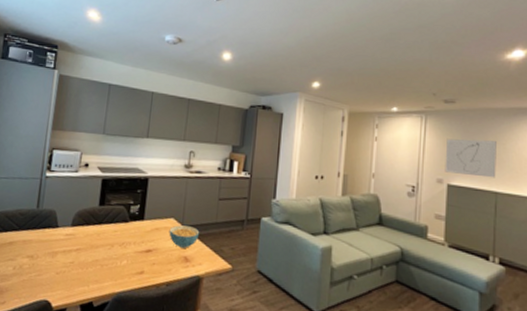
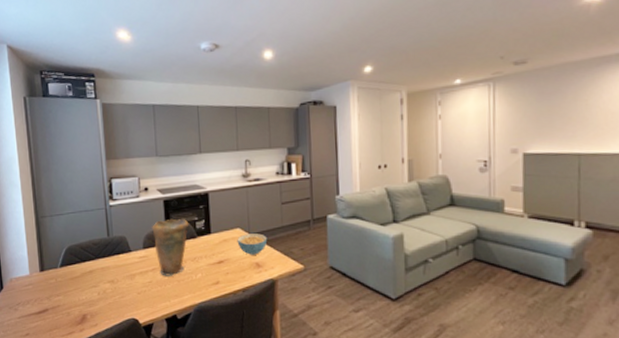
vase: none [83,198,124,259] -> present [152,218,189,276]
wall art: present [445,138,496,178] -> none [518,98,579,141]

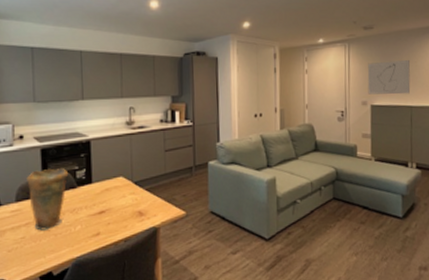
cereal bowl: present [237,233,268,255] -> none [119,181,151,204]
wall art: none [518,98,579,141] -> present [367,60,411,95]

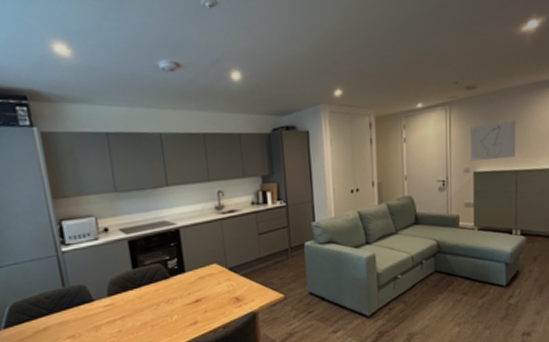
vase: present [26,167,69,231] -> none [116,258,160,323]

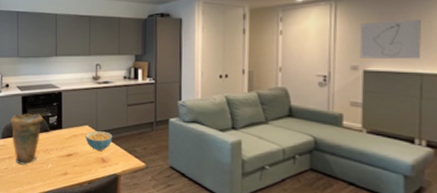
vase: none [116,258,160,323] -> present [10,113,43,165]
cereal bowl: none [214,267,246,290] -> present [85,131,113,151]

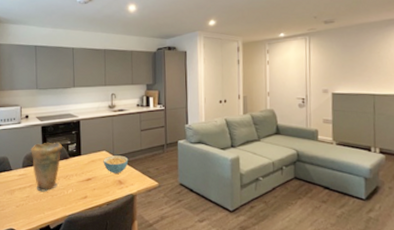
wall art: present [359,20,421,60] -> none [328,51,373,83]

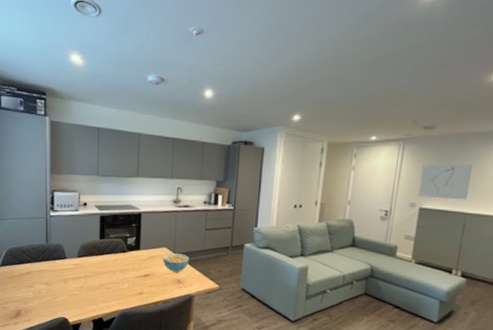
vase: present [31,141,63,192] -> none [87,233,121,284]
wall art: none [328,51,373,83] -> present [418,164,472,200]

